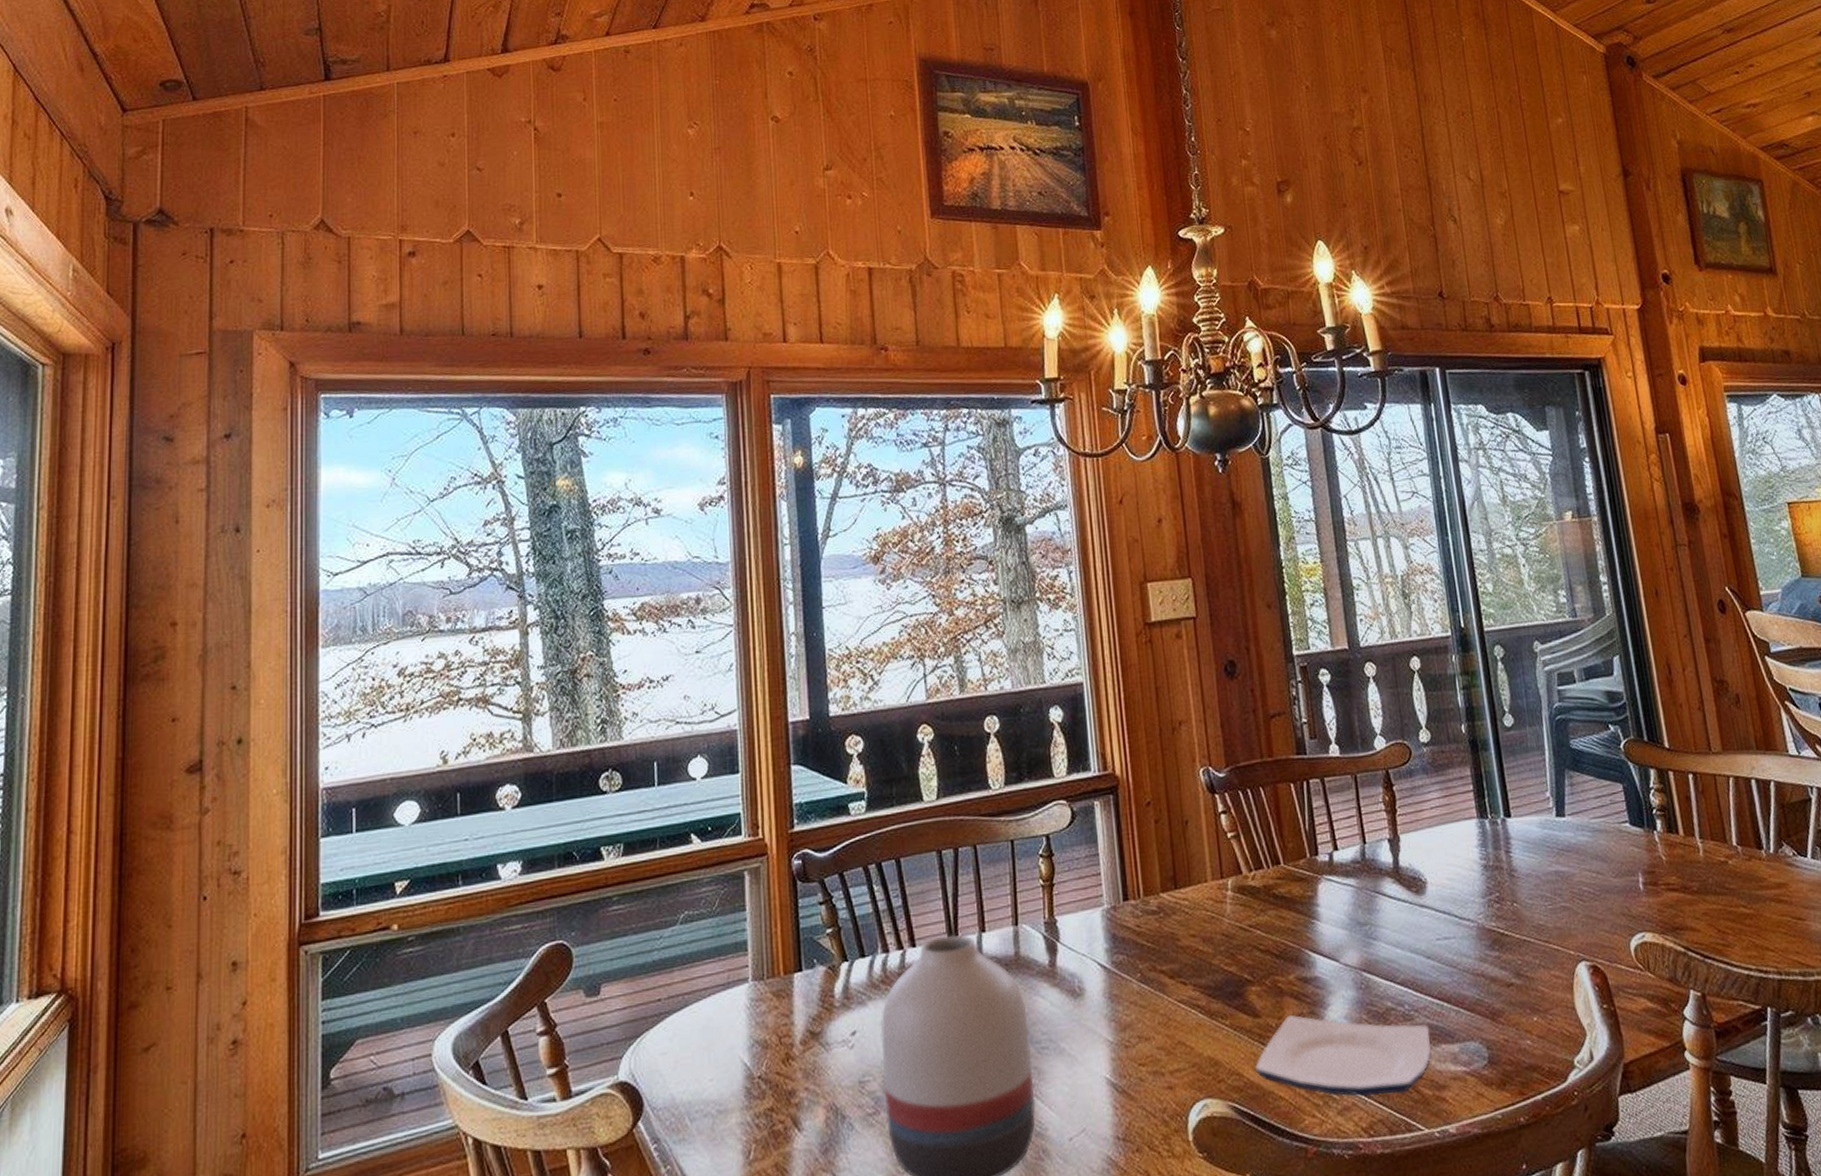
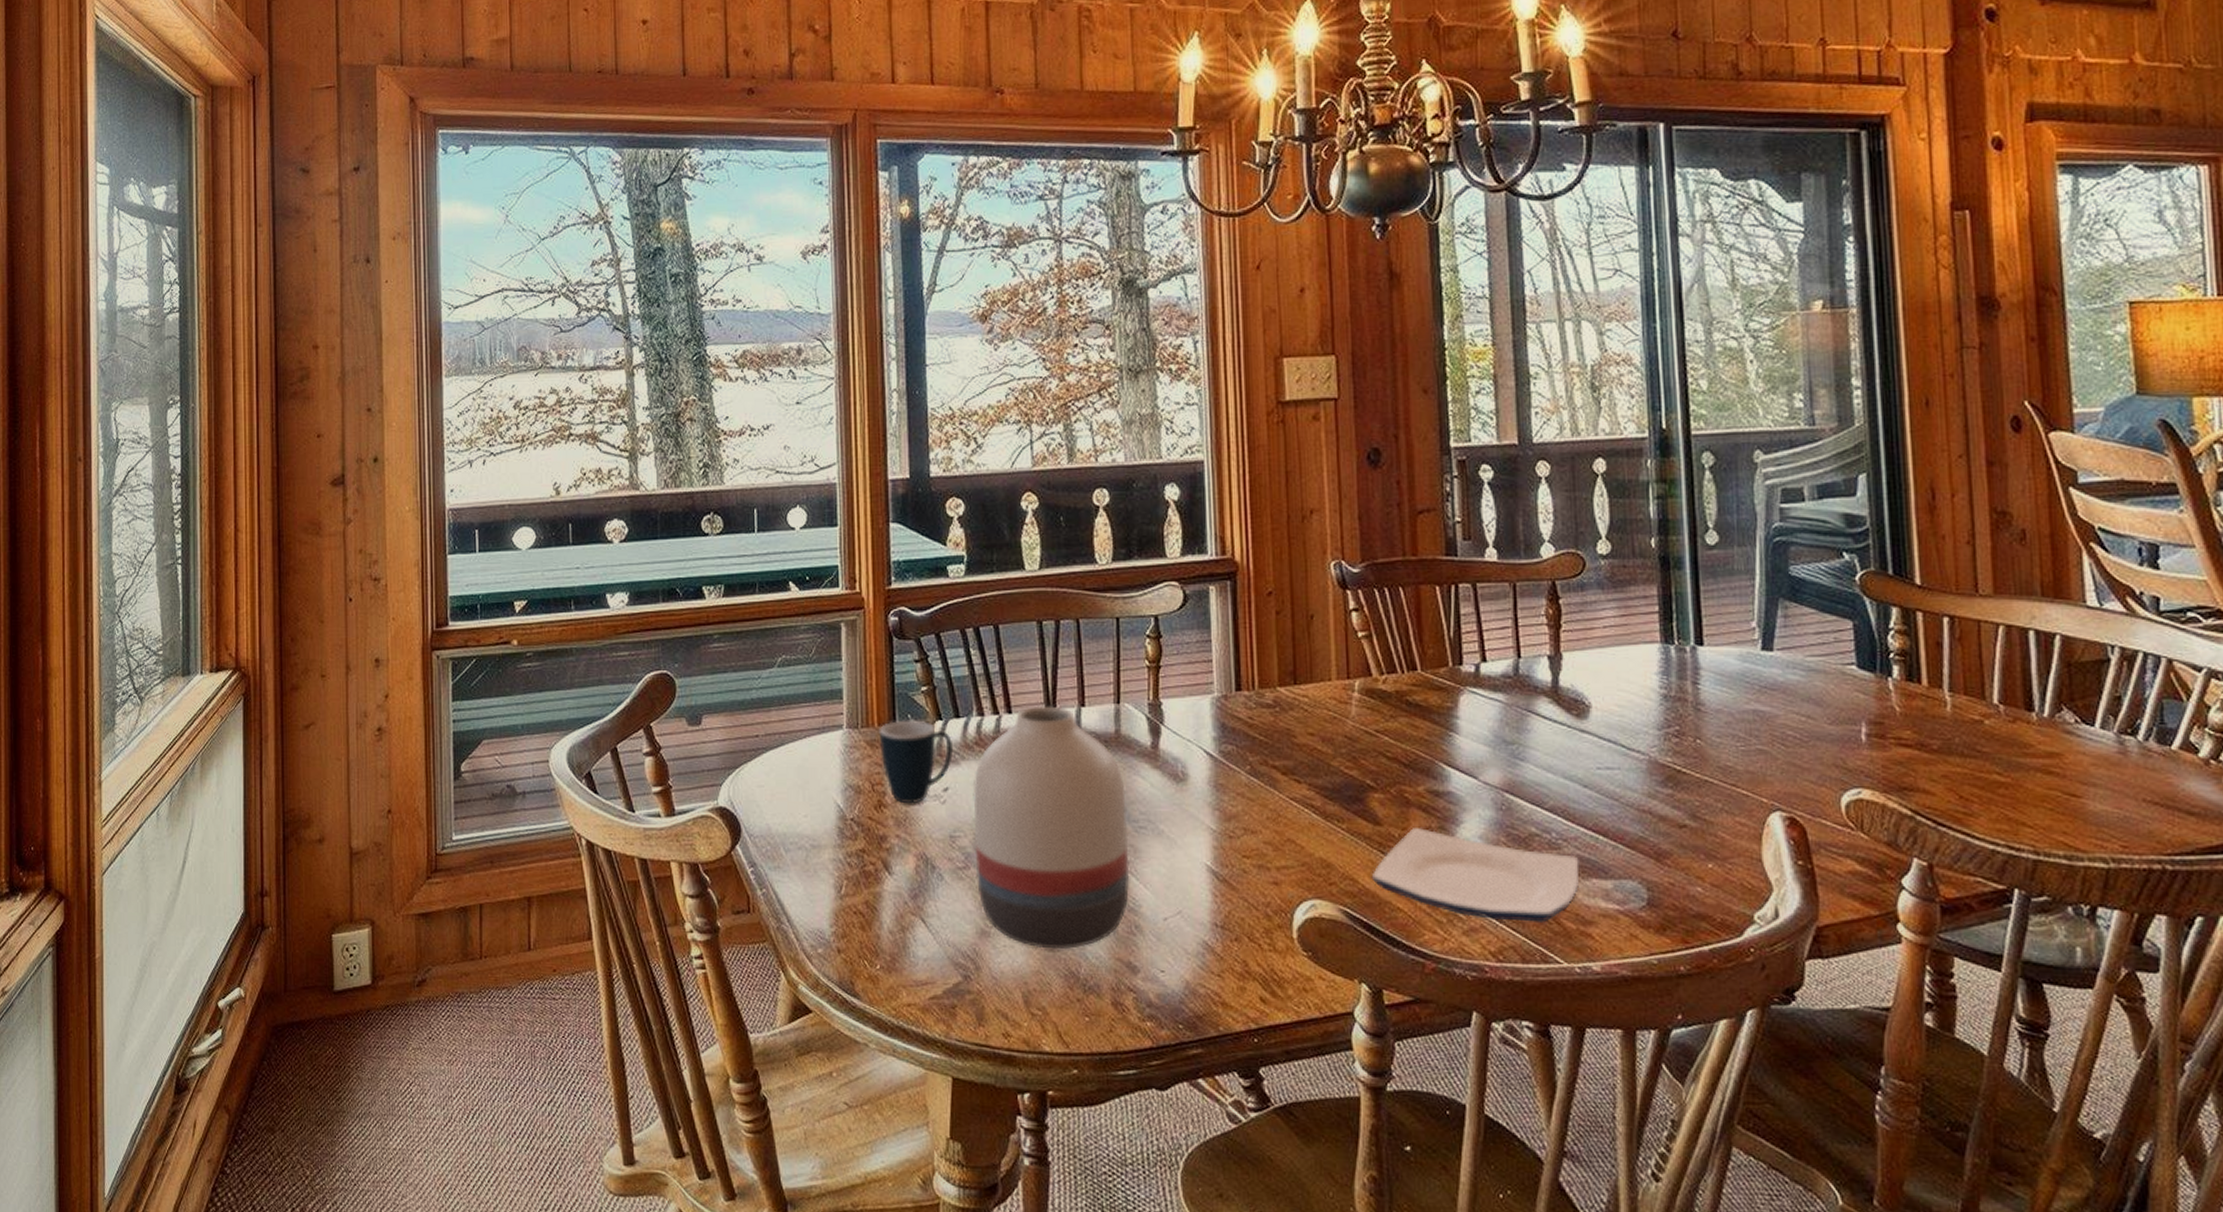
mug: none [784,964,859,1054] -> present [878,720,953,804]

